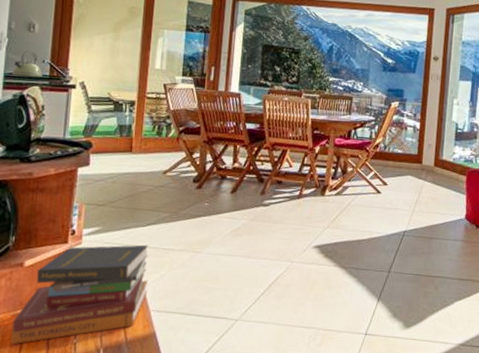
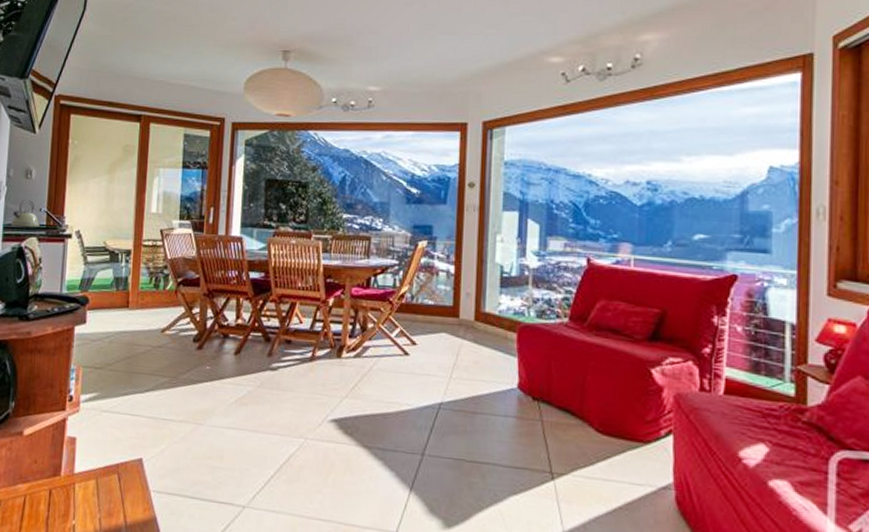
books: present [10,244,148,345] -> none [11,414,148,523]

